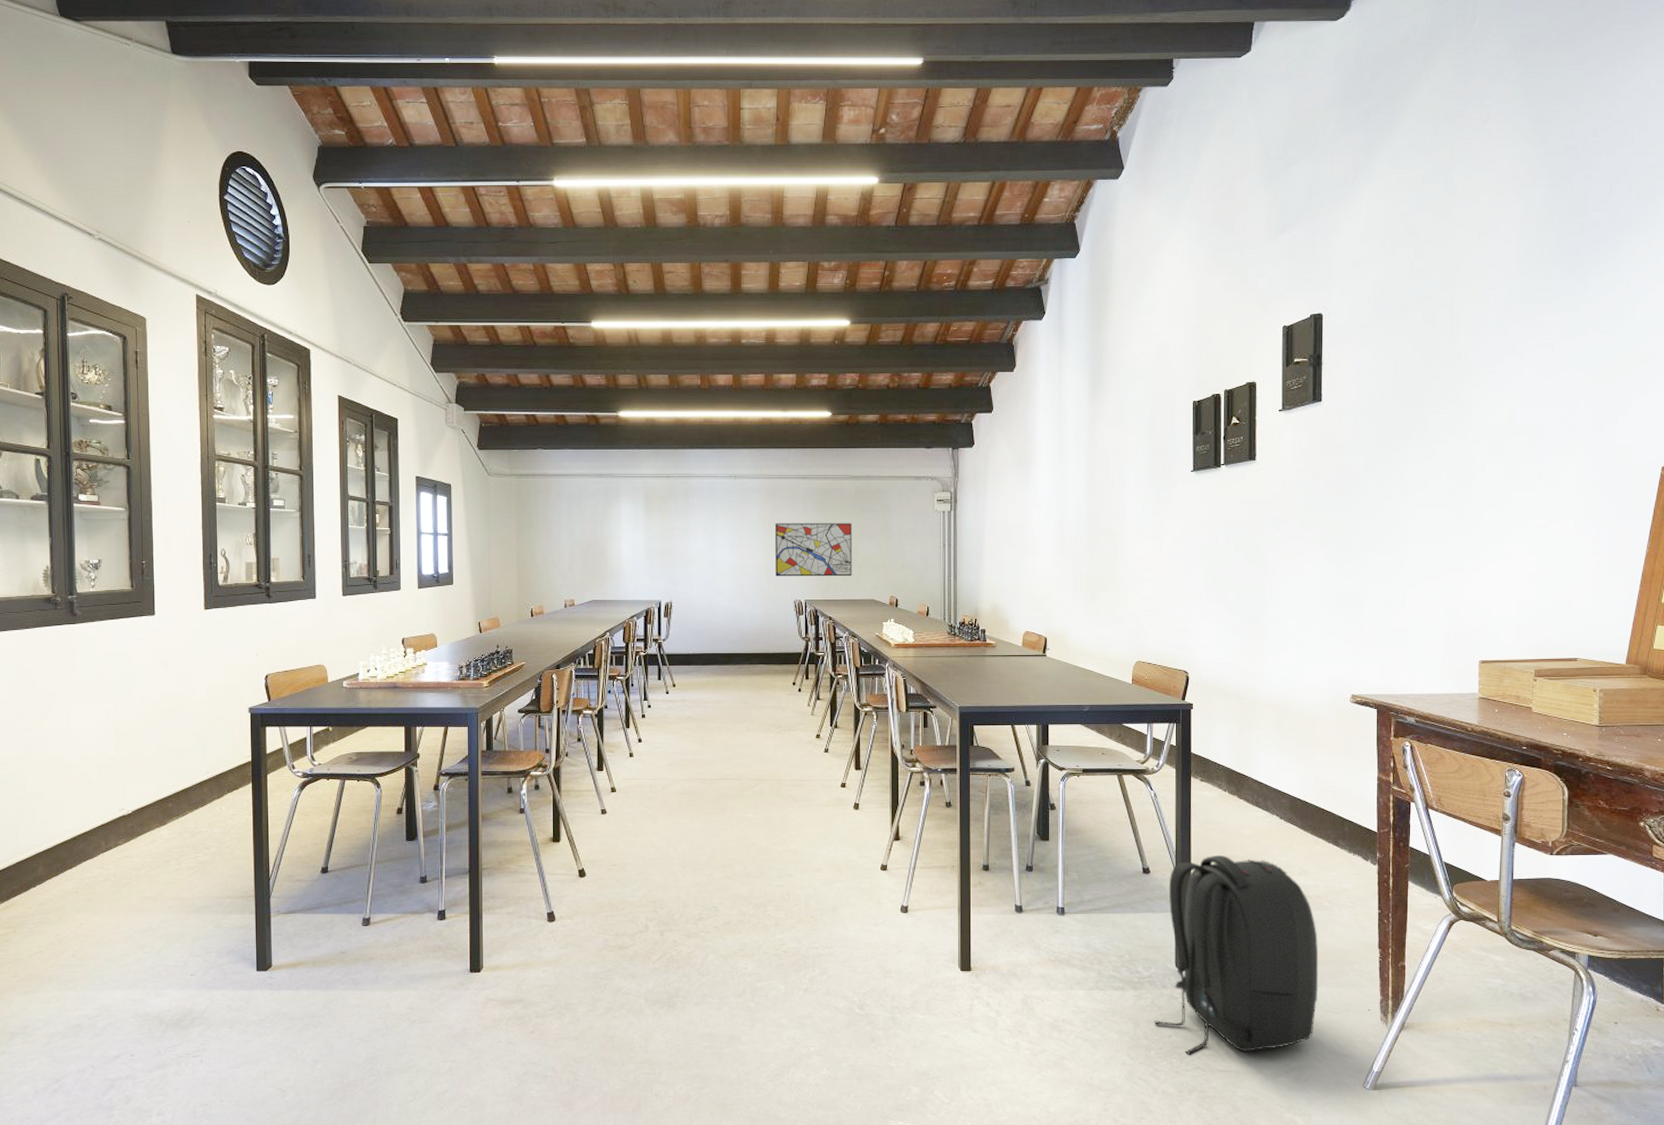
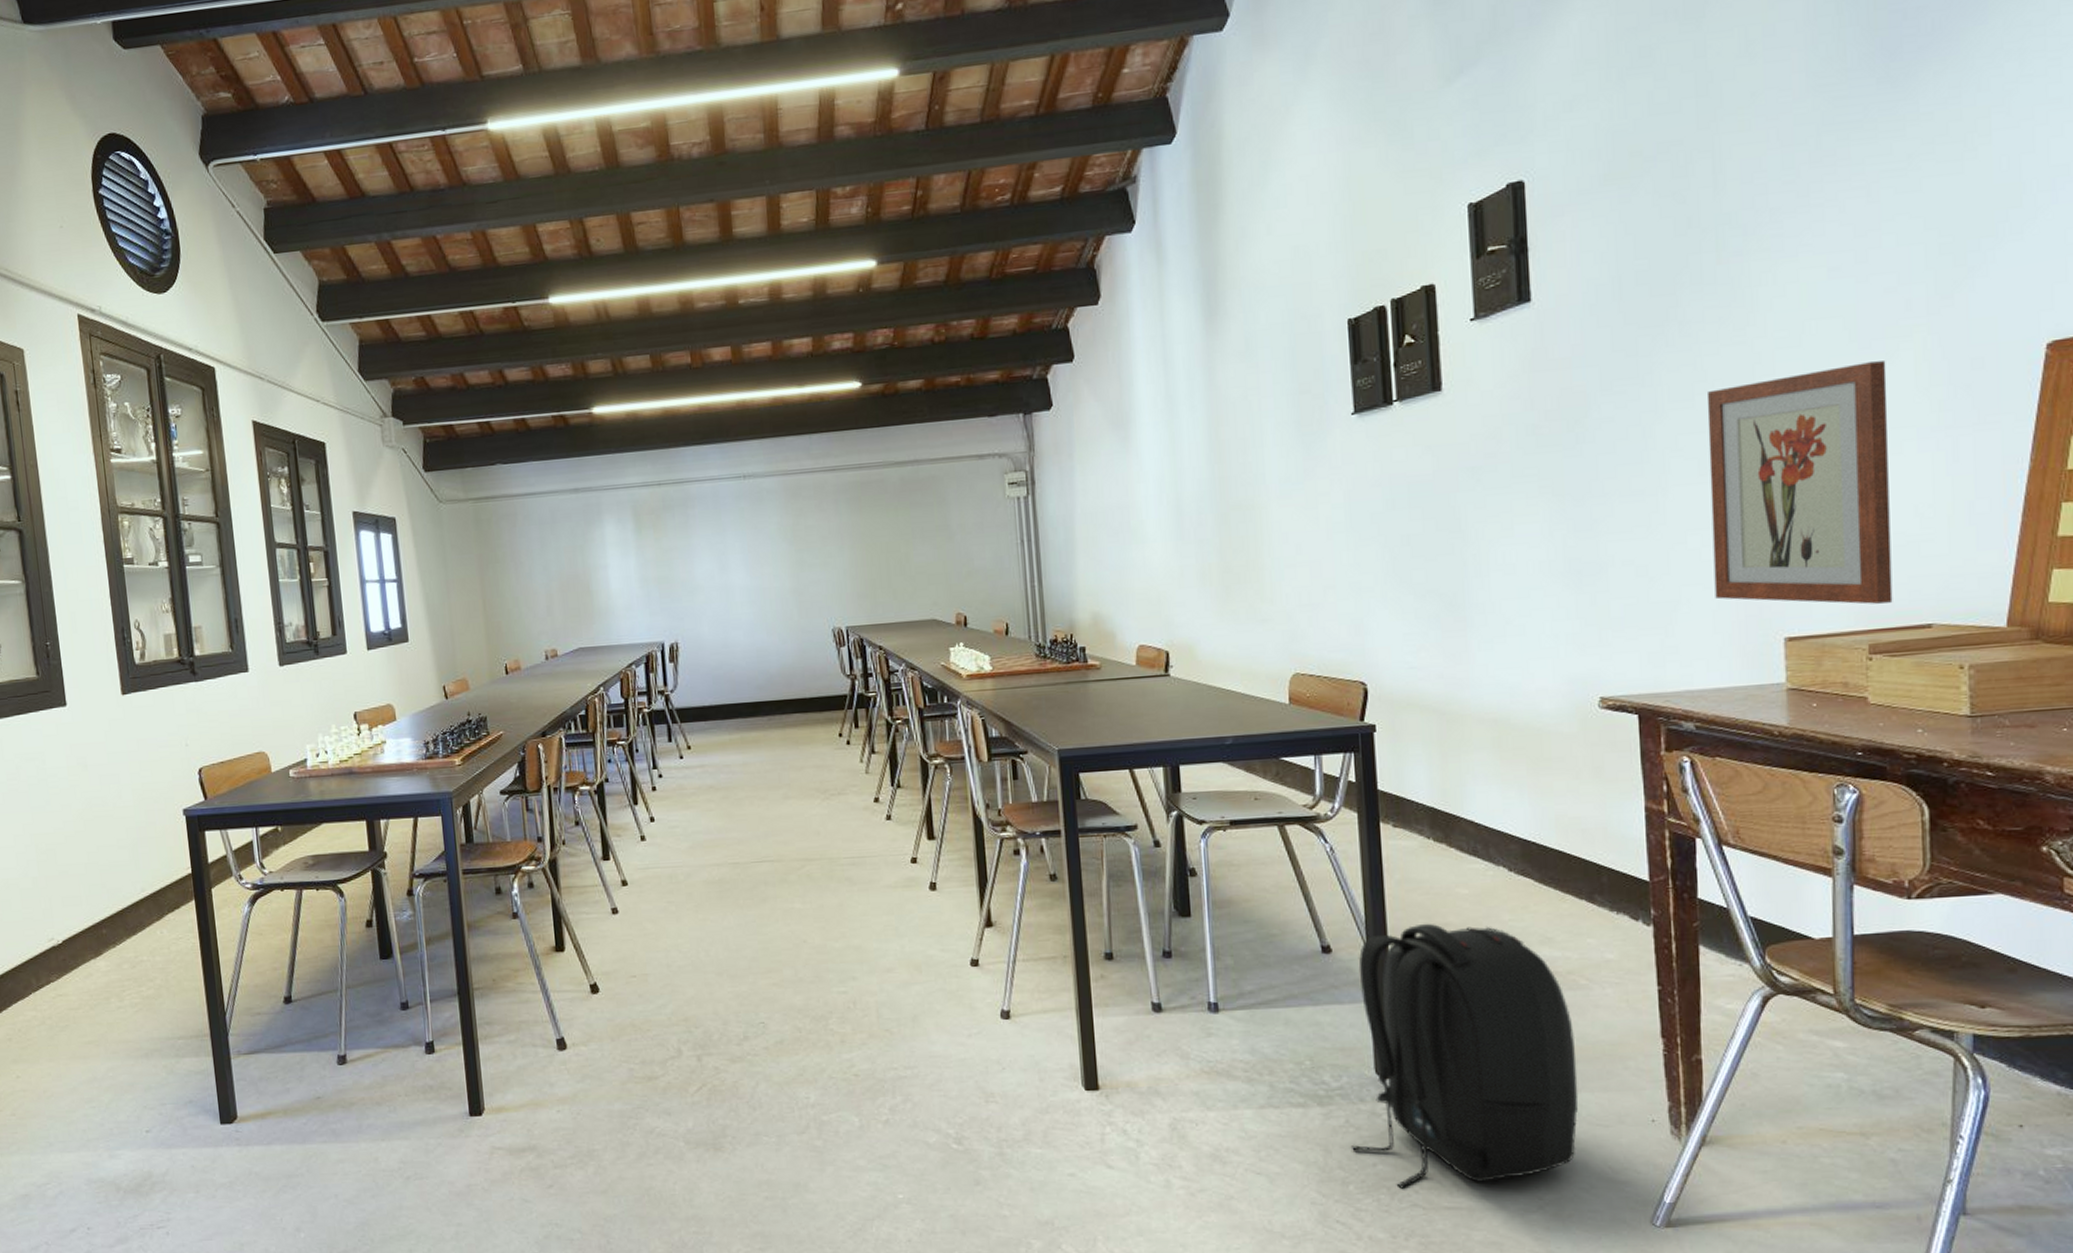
wall art: present [775,523,852,577] -> none [800,523,904,600]
wall art: none [1434,468,1557,641] -> present [1706,361,1893,604]

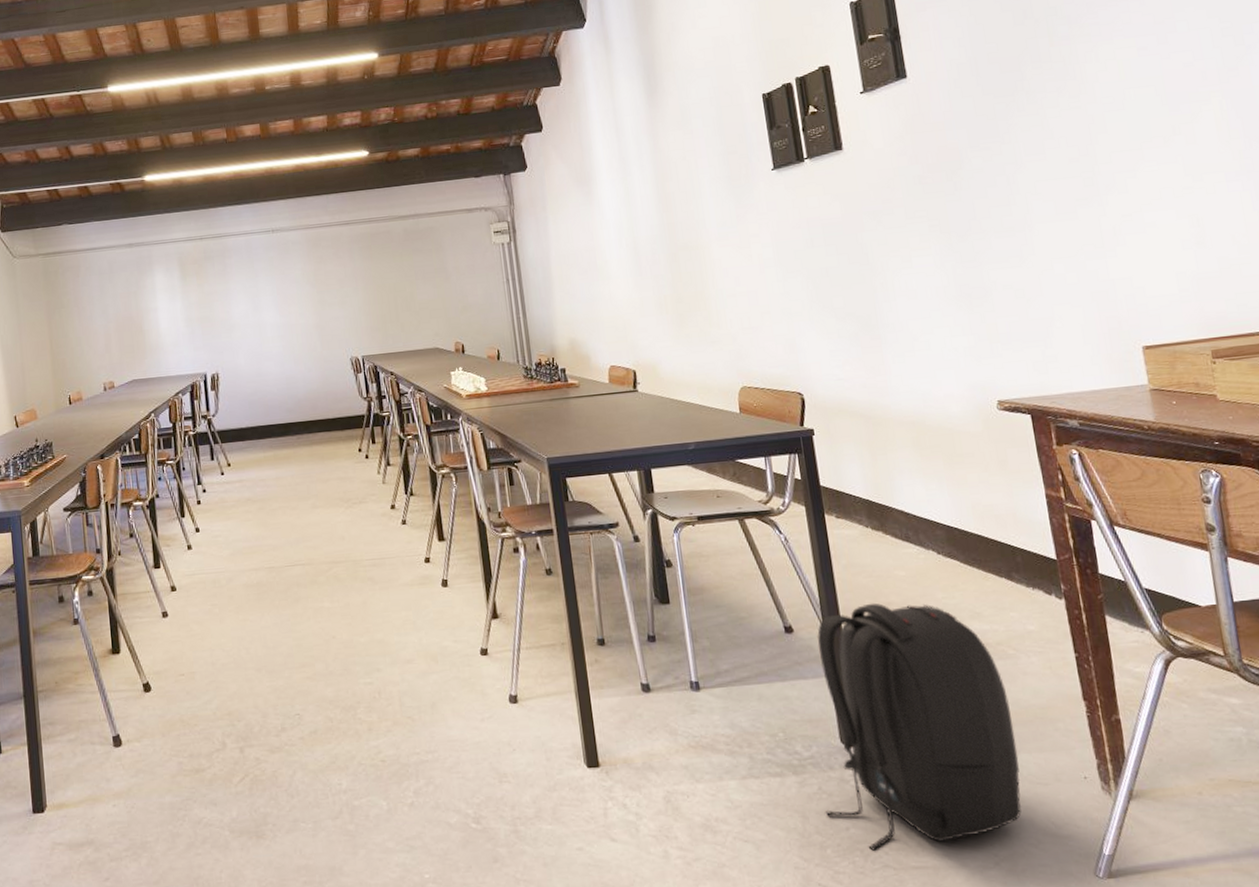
wall art: present [1706,361,1893,604] -> none [1054,120,1226,317]

